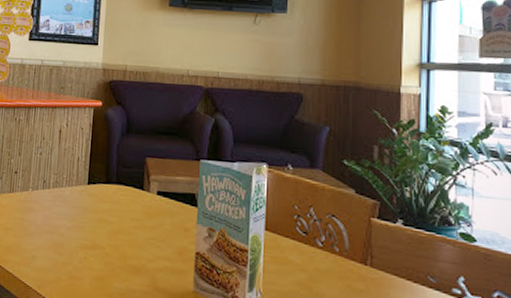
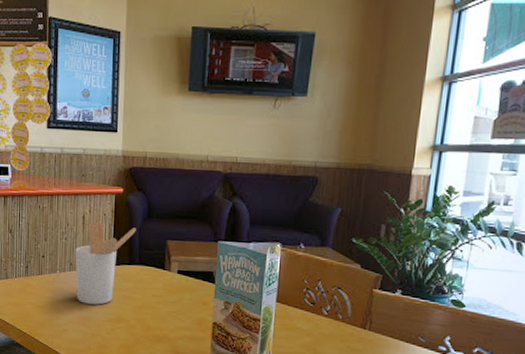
utensil holder: none [48,136,114,228] -> present [75,221,136,305]

